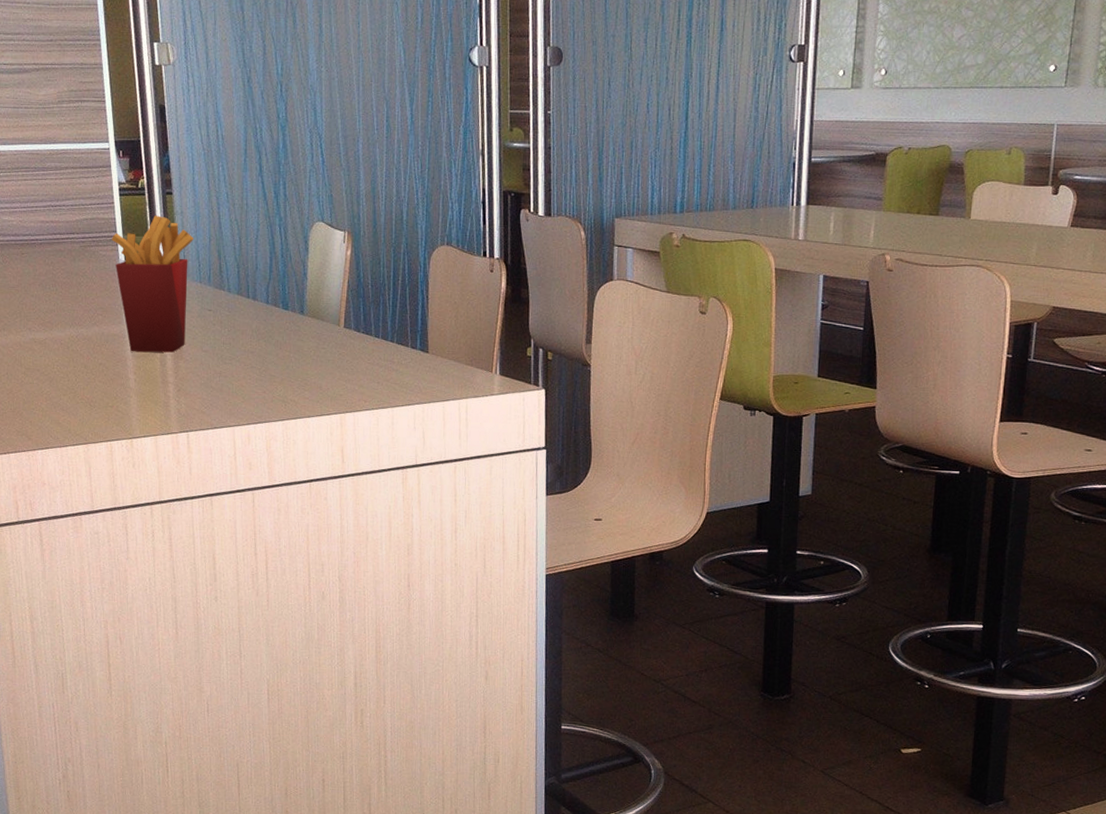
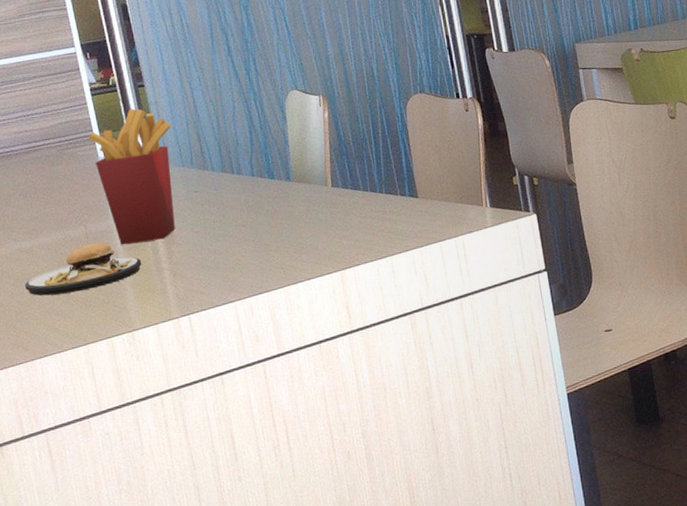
burger: none [35,326,149,391] -> present [25,225,142,296]

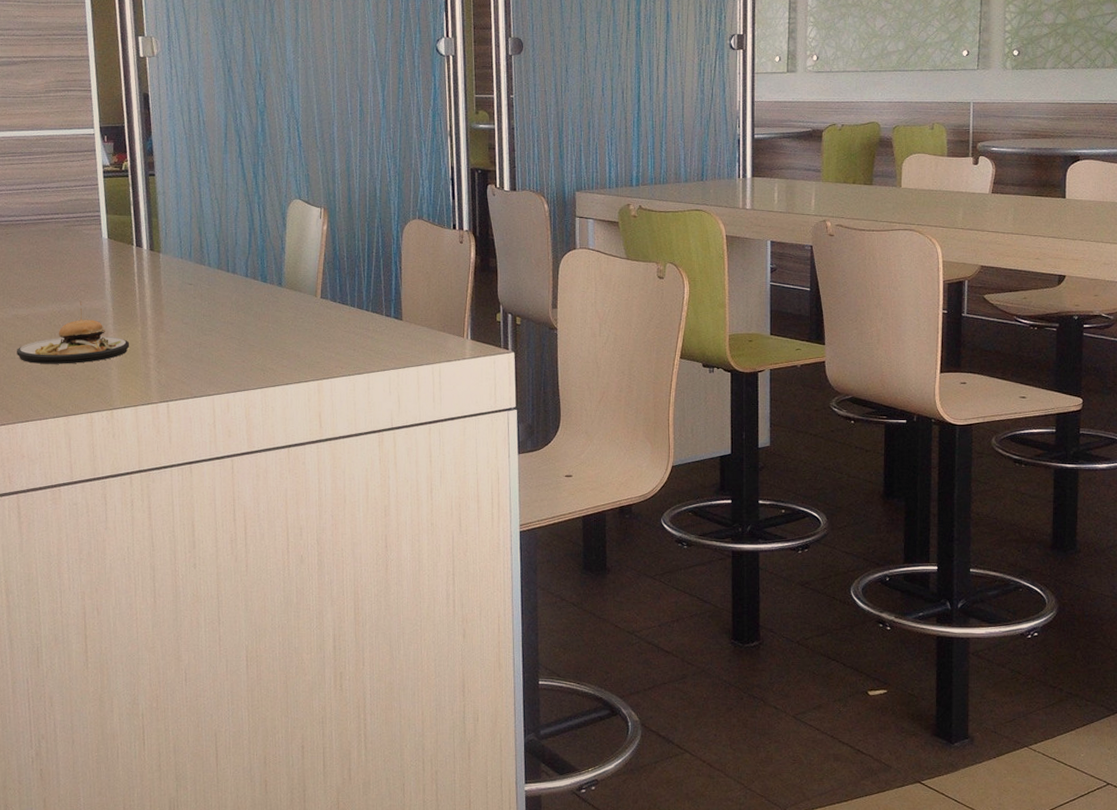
french fries: present [88,108,175,246] -> none [95,196,176,326]

